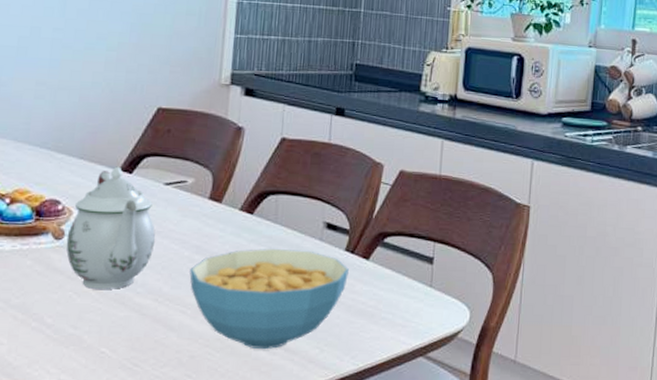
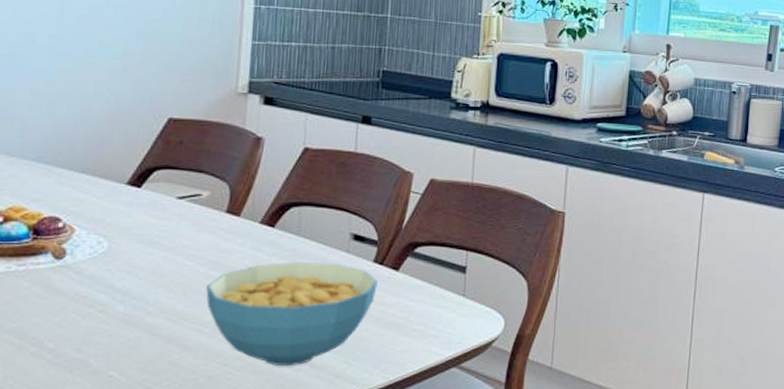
teapot: present [66,166,155,289] -> none [68,180,168,310]

